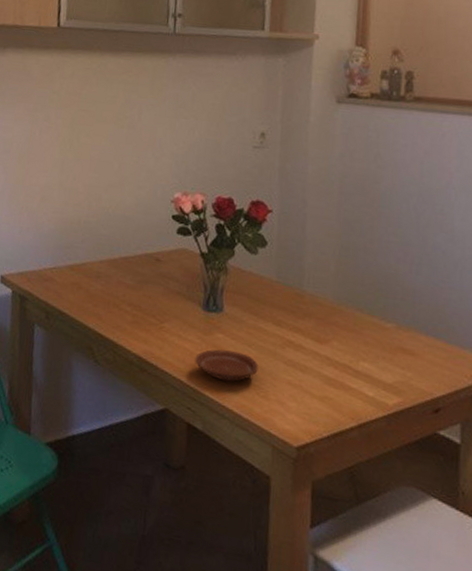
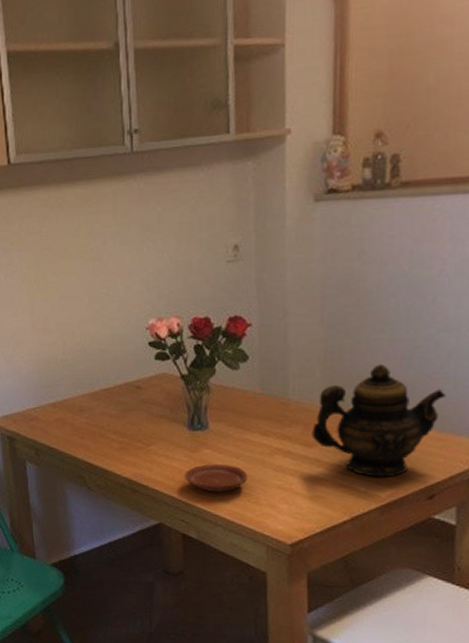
teapot: none [323,266,452,385] -> present [312,364,446,478]

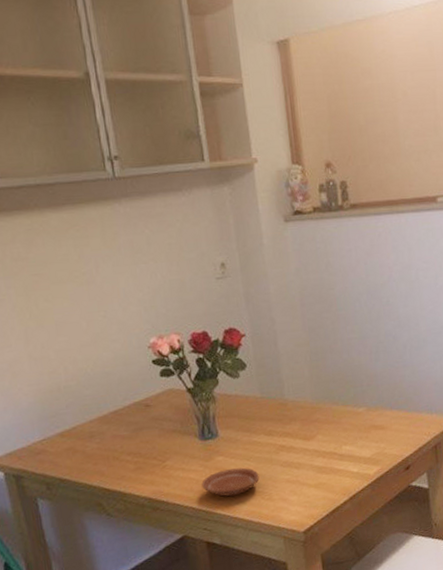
teapot: present [312,364,446,478] -> none [308,359,407,459]

